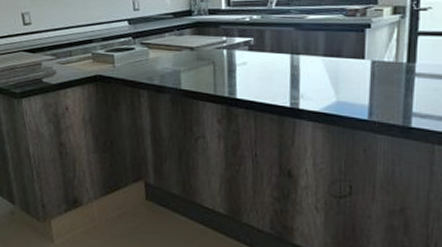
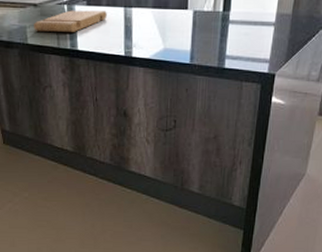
cutting board: none [188,55,271,79] -> present [34,10,107,32]

